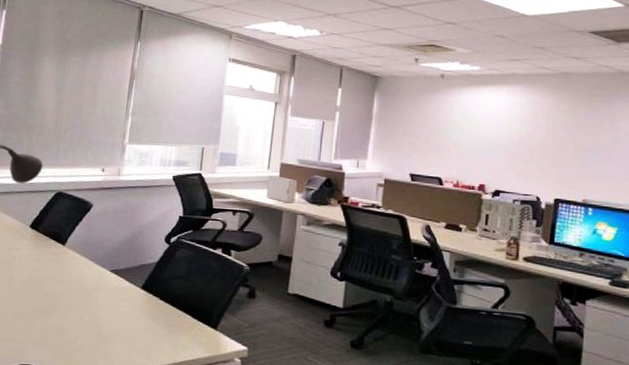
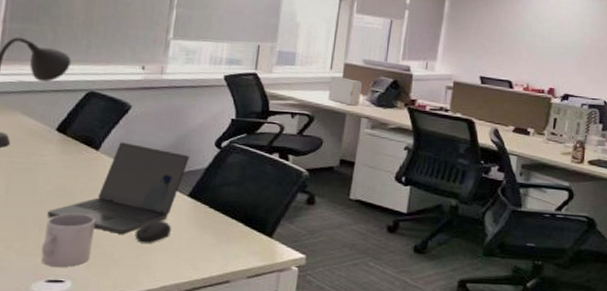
mug: none [15,303,62,353] -> present [41,213,96,267]
laptop: none [21,238,142,323] -> present [47,142,189,234]
computer mouse: none [94,310,126,332] -> present [134,219,171,243]

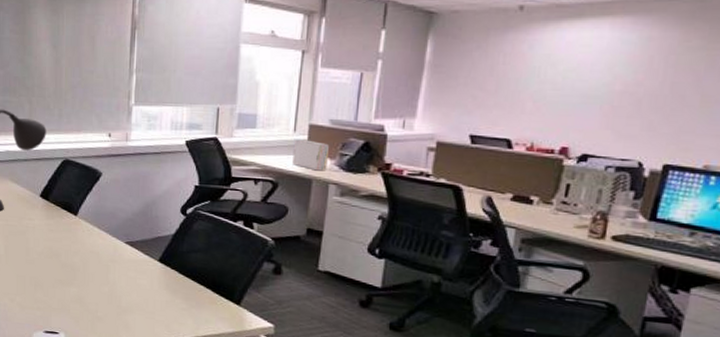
mug: present [41,213,96,267] -> none [37,273,80,321]
laptop: present [47,142,189,234] -> none [40,208,157,294]
computer mouse: present [134,219,171,243] -> none [114,282,145,304]

